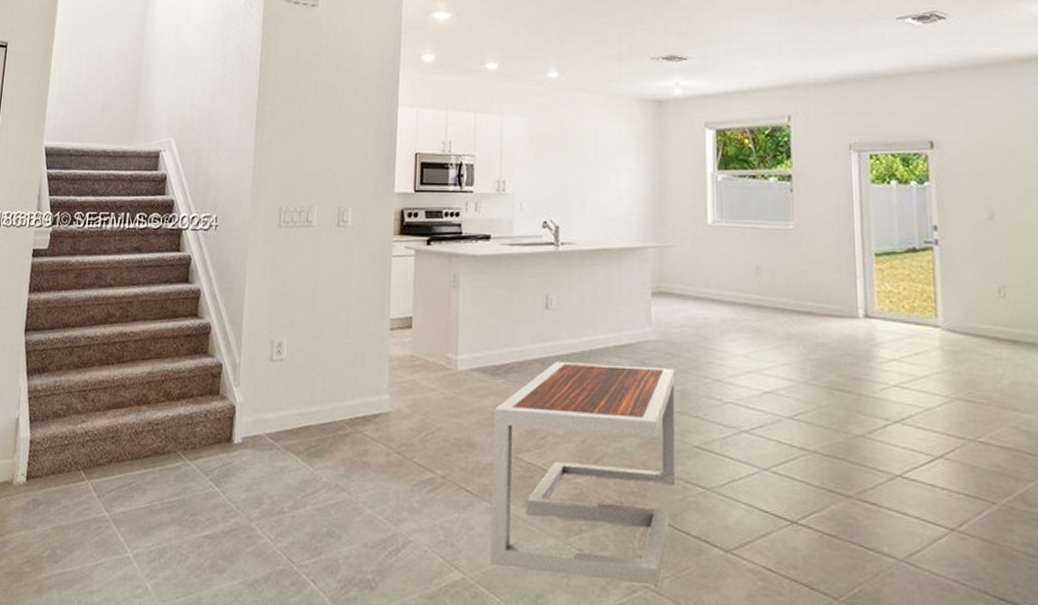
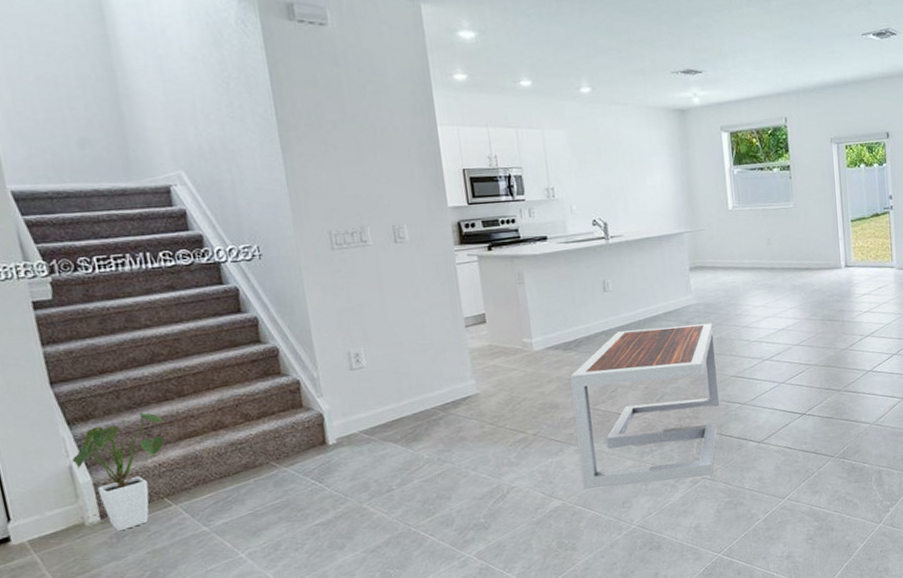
house plant: none [20,372,100,498] -> present [71,412,164,532]

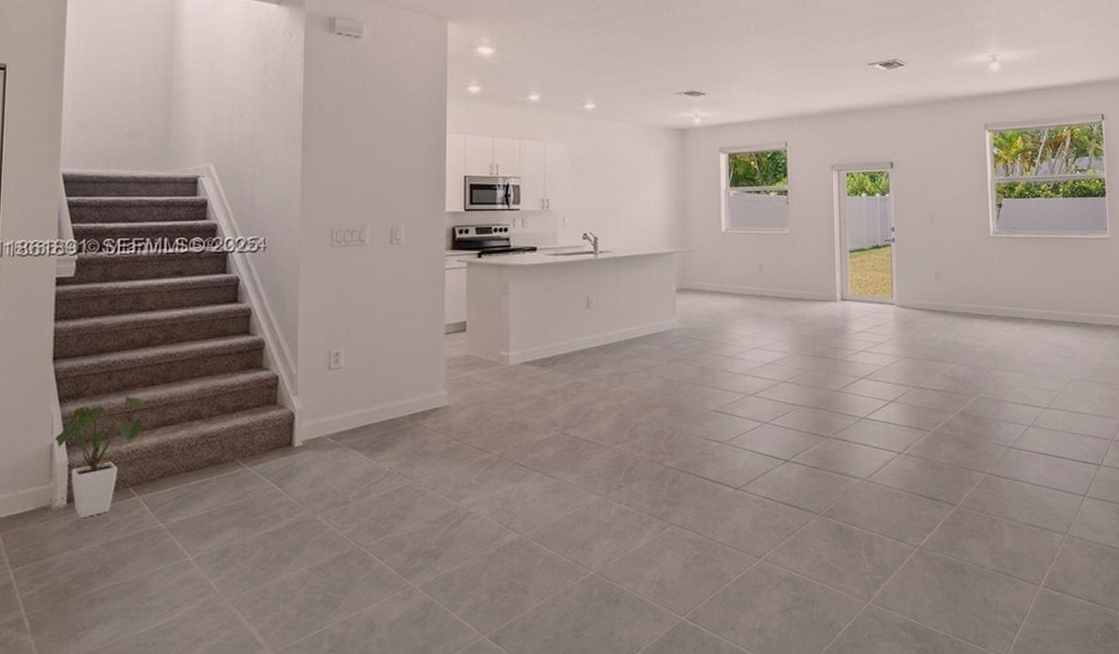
coffee table: present [570,323,720,490] -> none [543,350,697,524]

